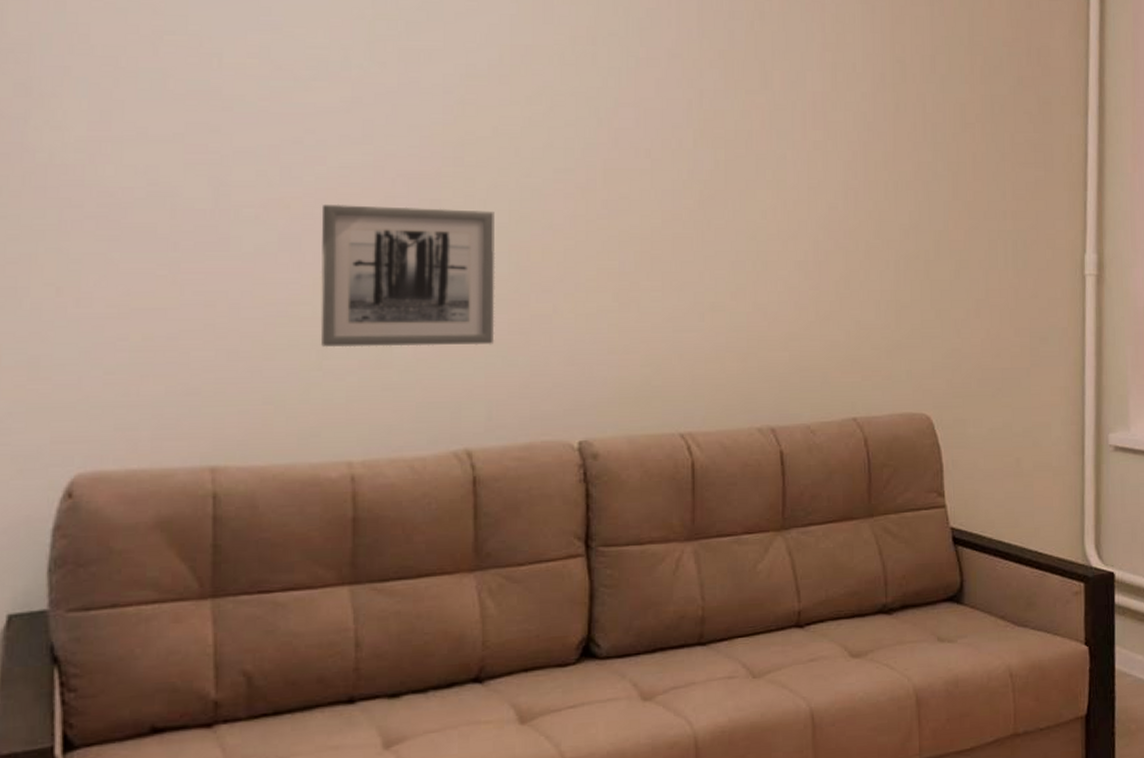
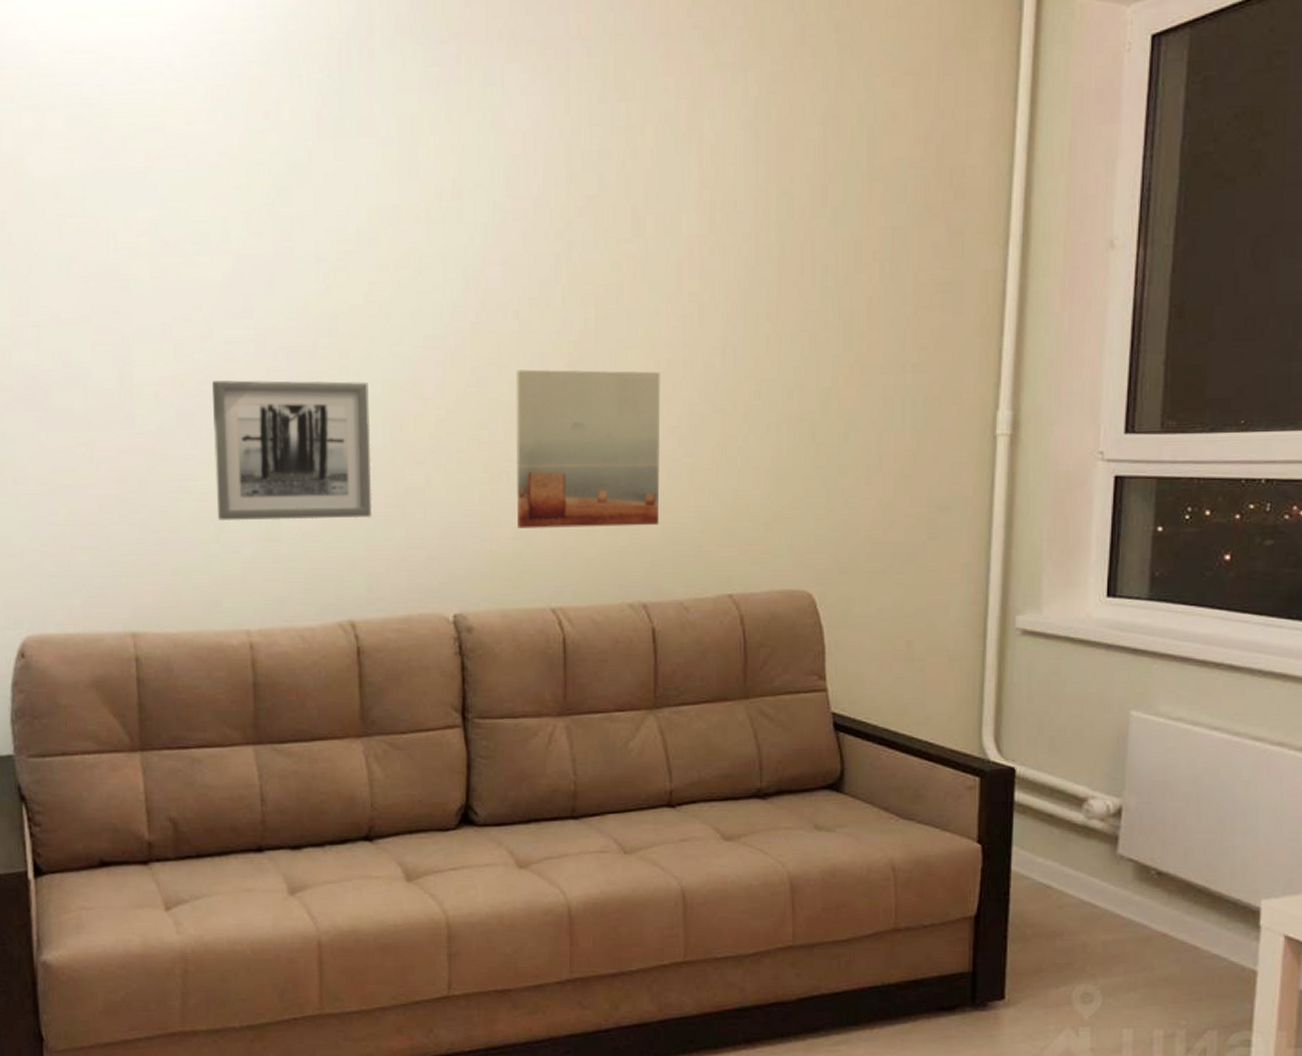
wall art: none [647,204,788,356] -> present [515,369,661,529]

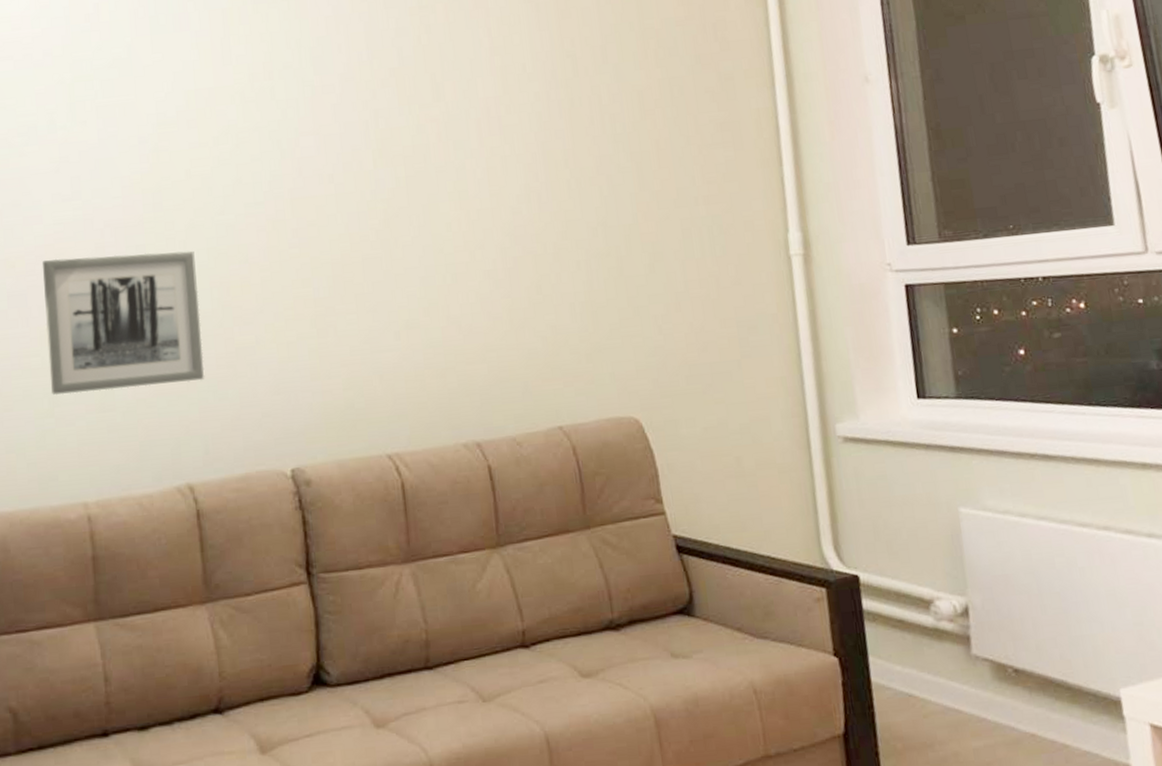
wall art: present [515,369,661,529] -> none [334,221,484,379]

